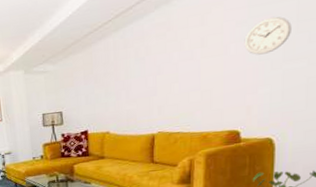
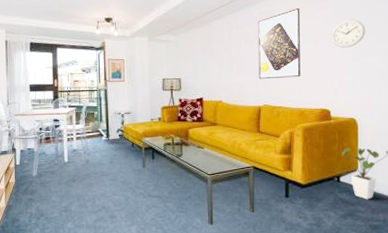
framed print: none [150,11,205,104] -> present [257,7,301,79]

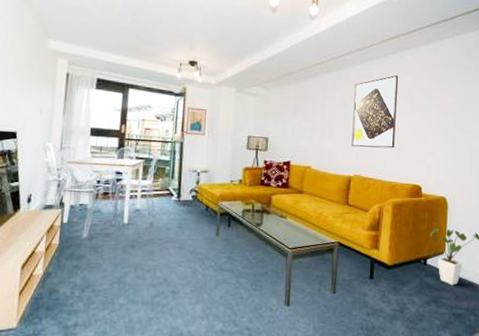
wall clock: present [331,19,365,48] -> none [427,93,461,122]

